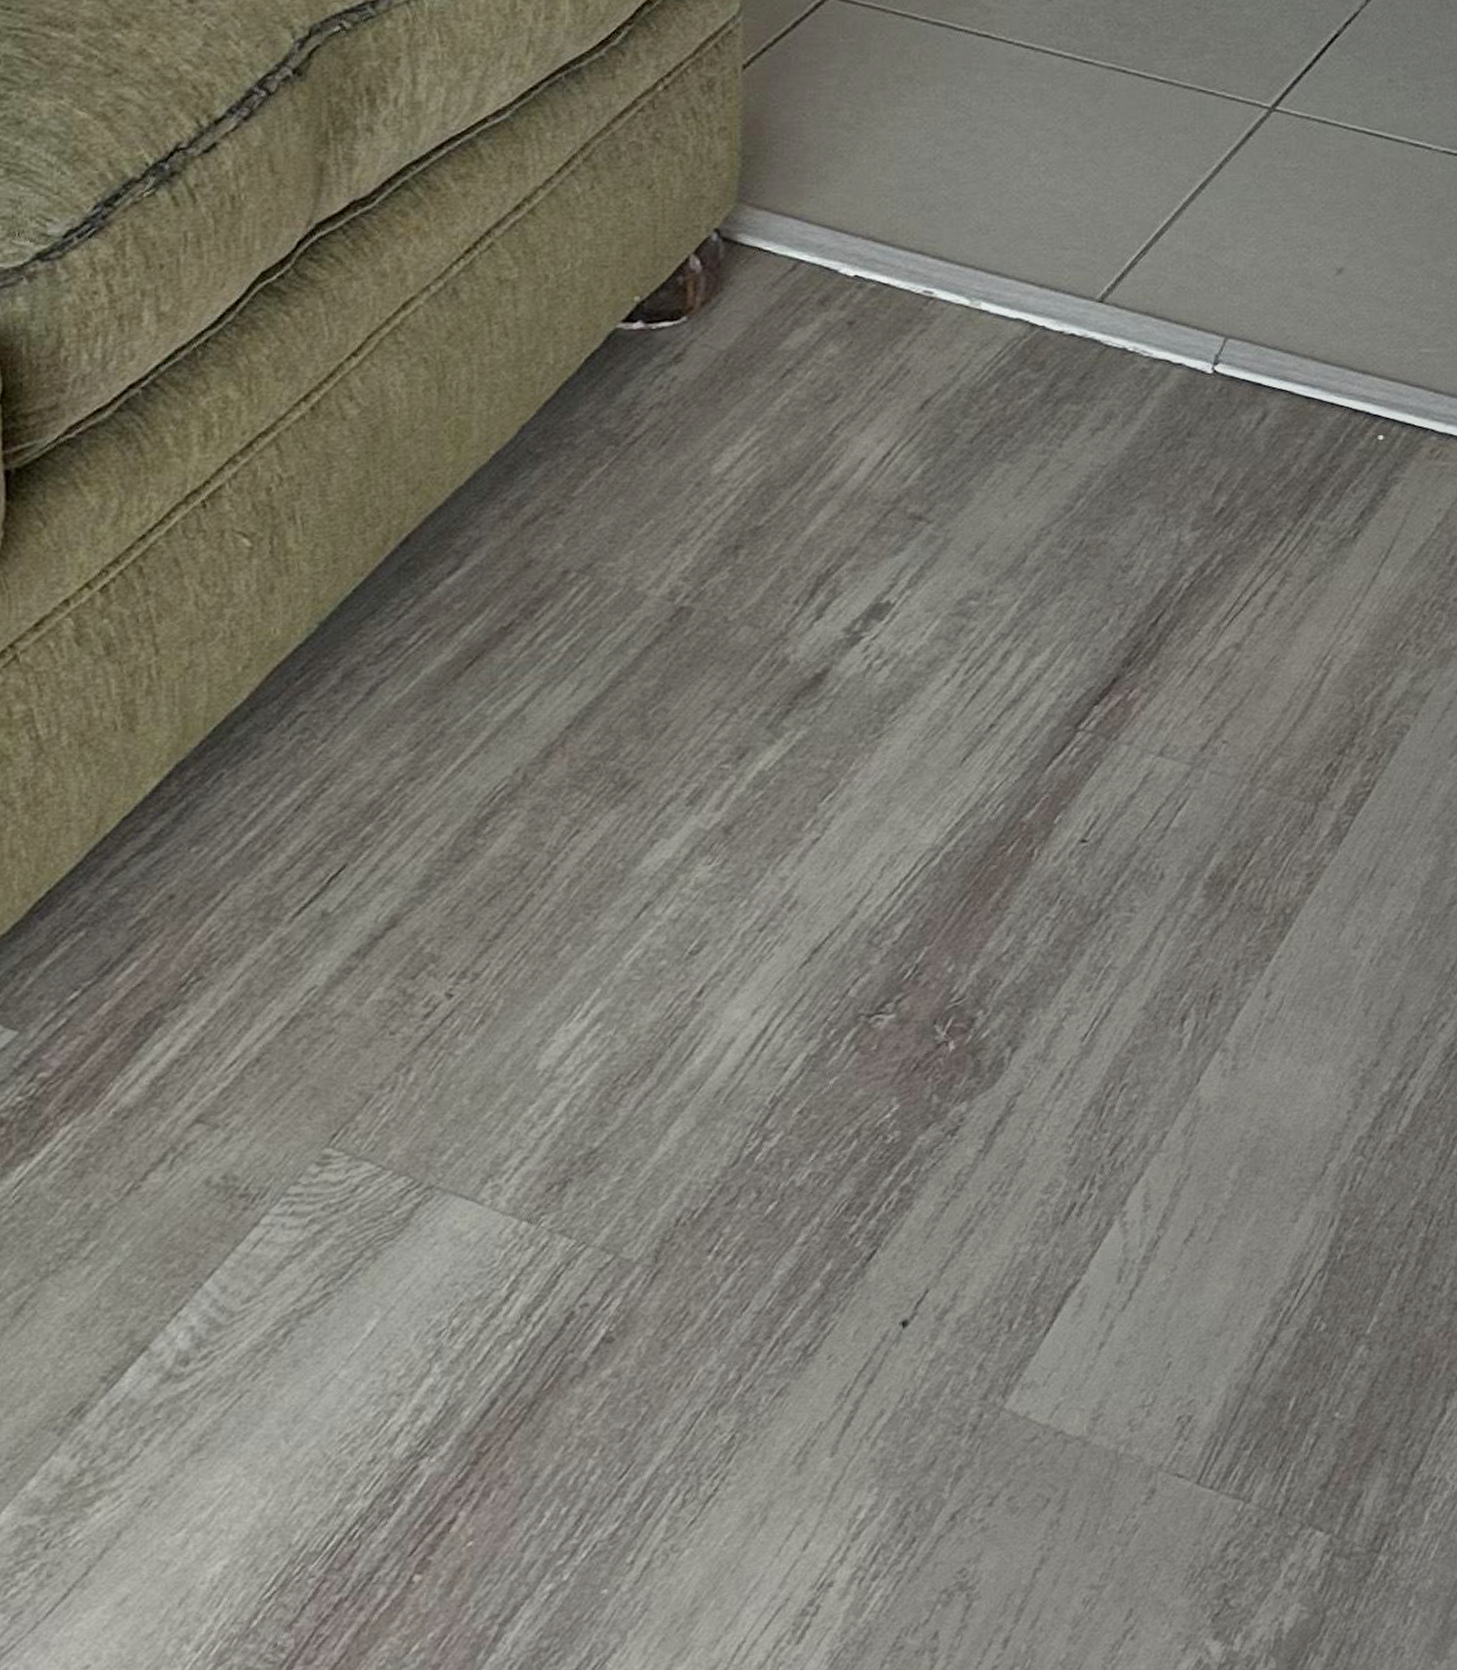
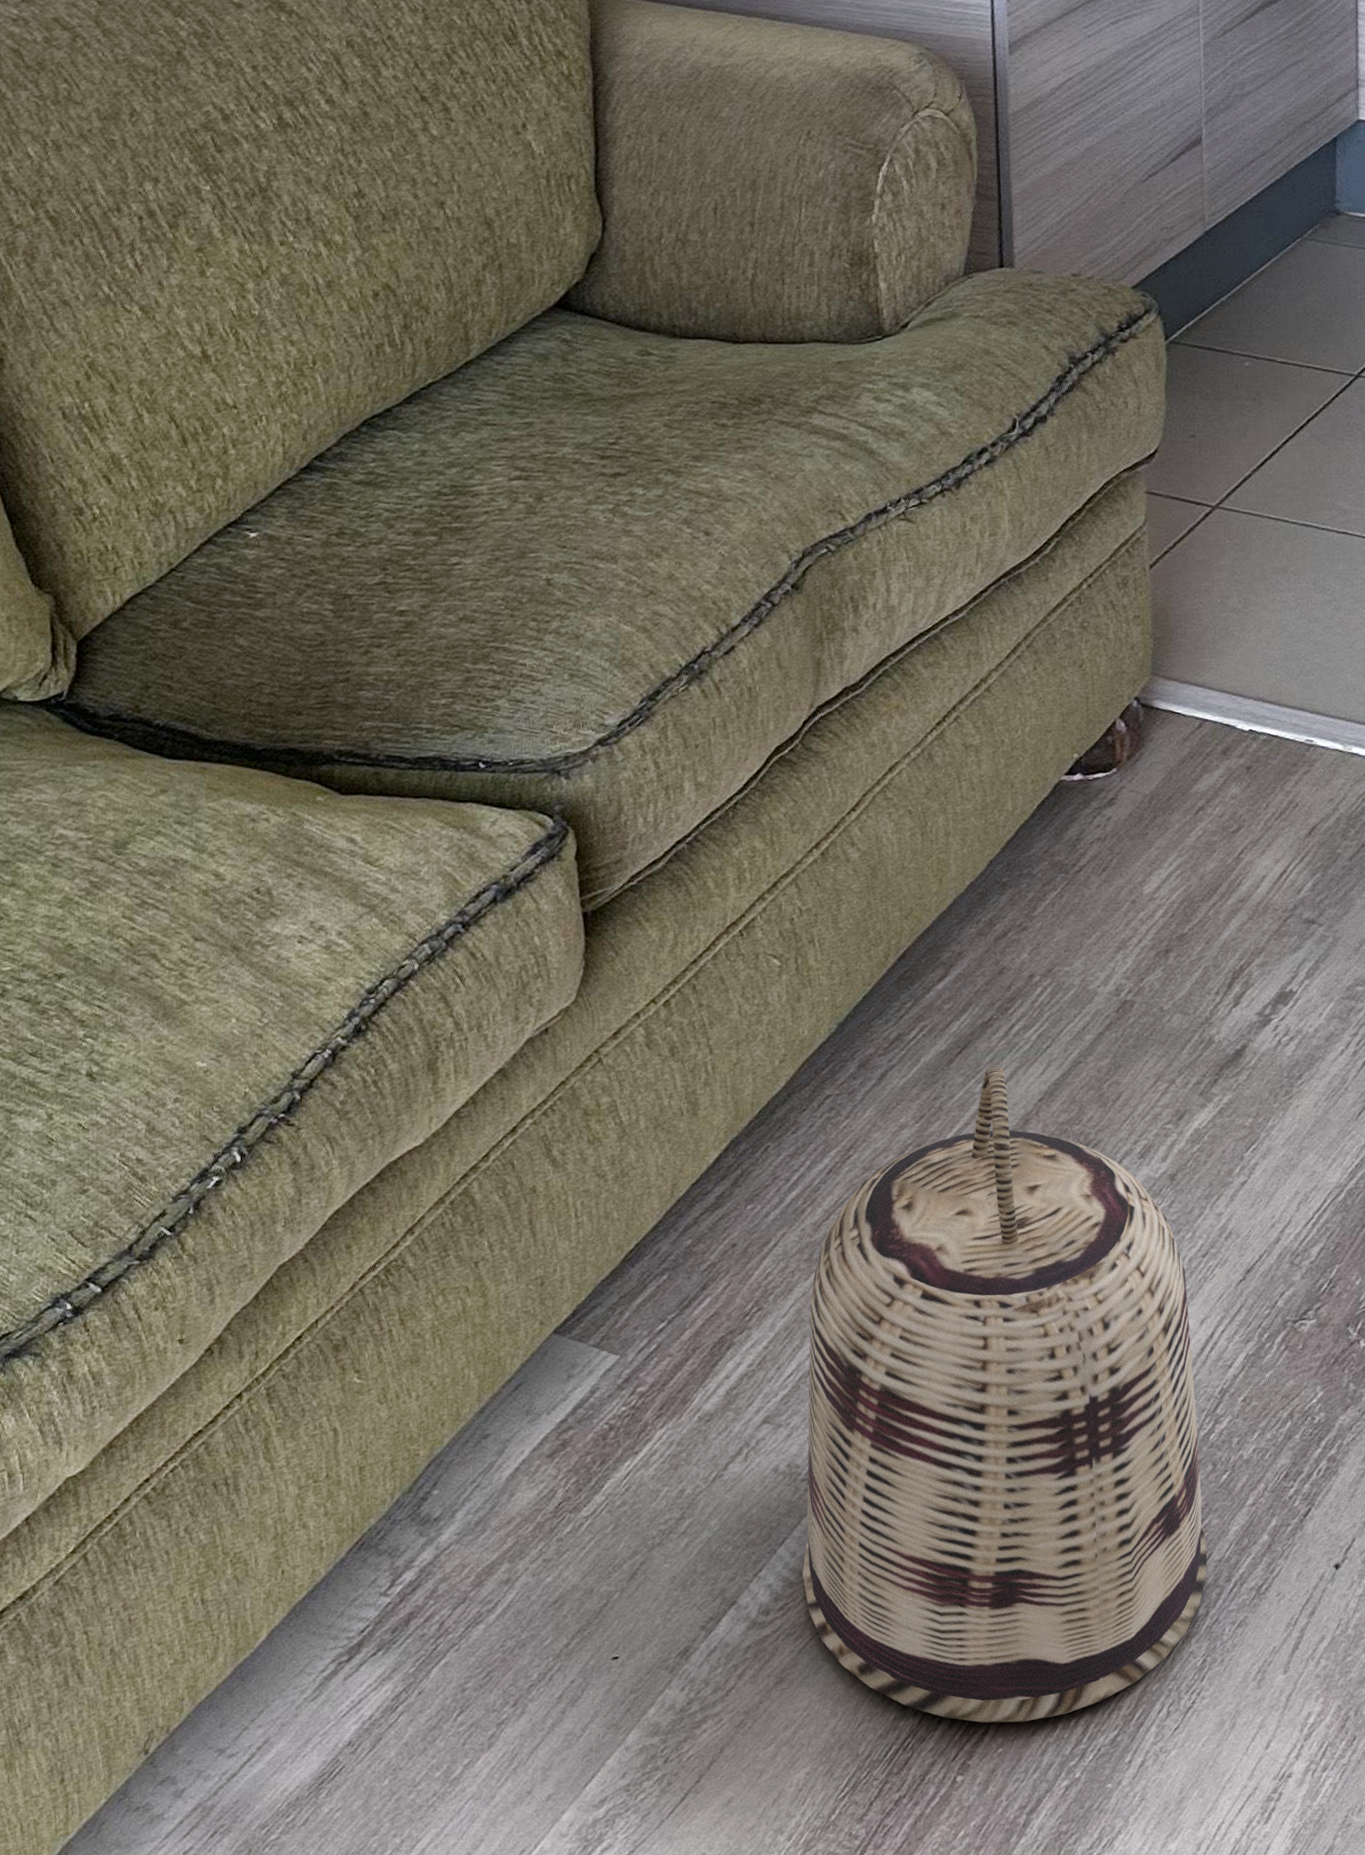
basket: none [234,682,744,1509] -> present [802,1065,1208,1723]

